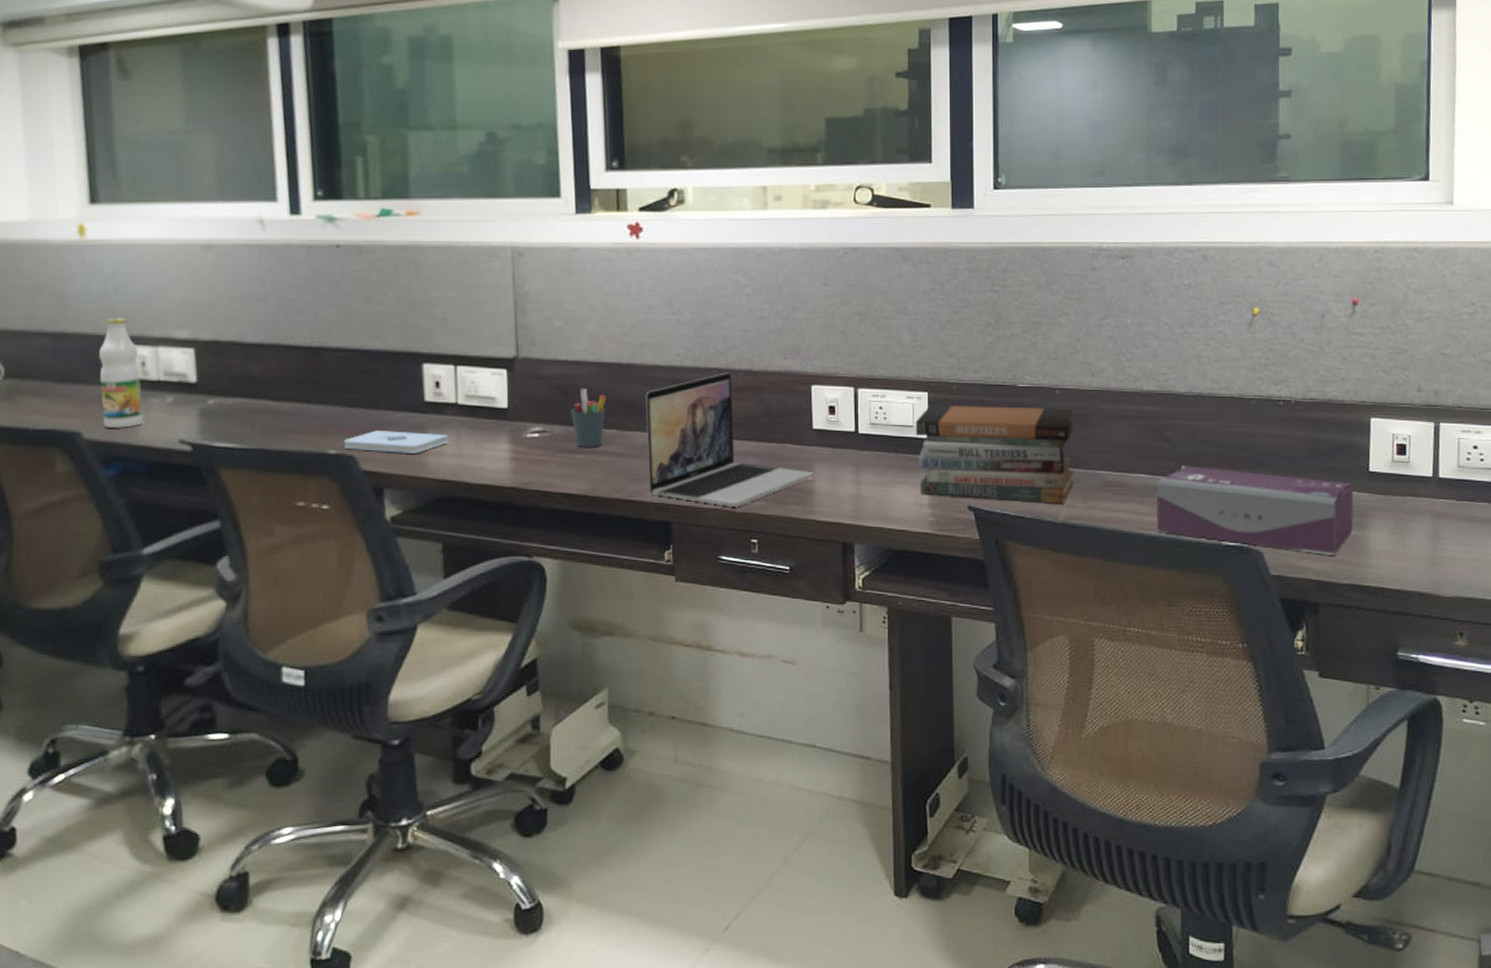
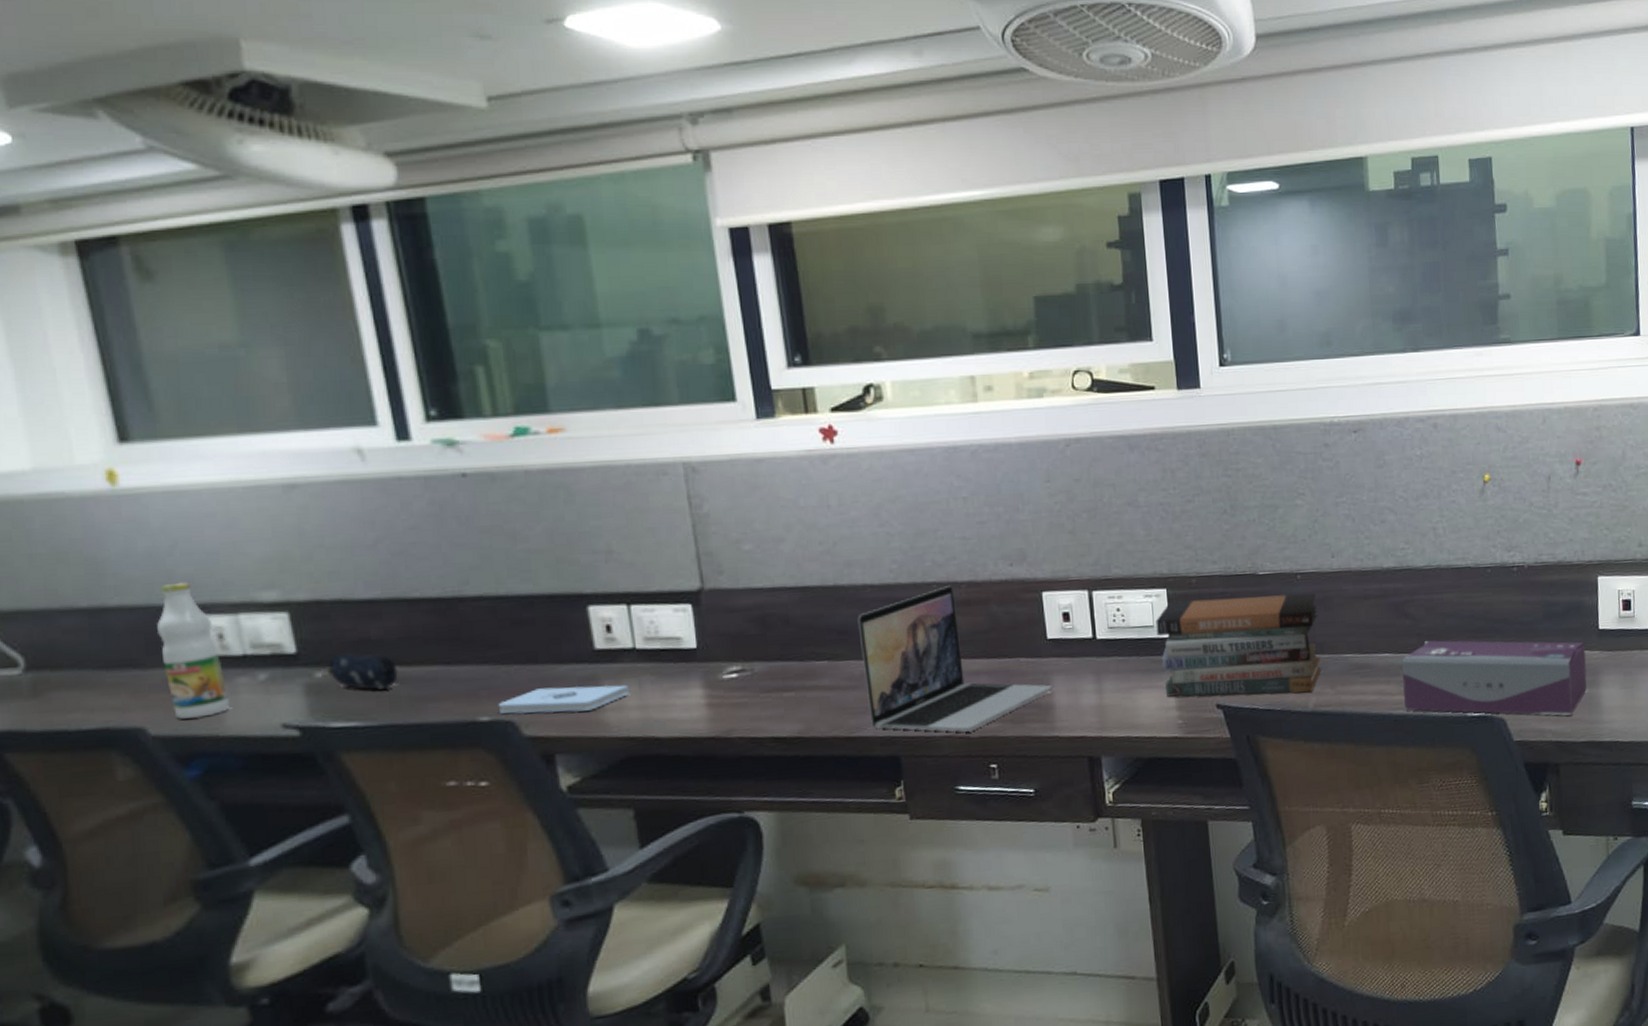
pencil case: none [217,386,270,419] -> present [326,653,398,690]
pen holder: present [570,388,607,448] -> none [772,617,814,685]

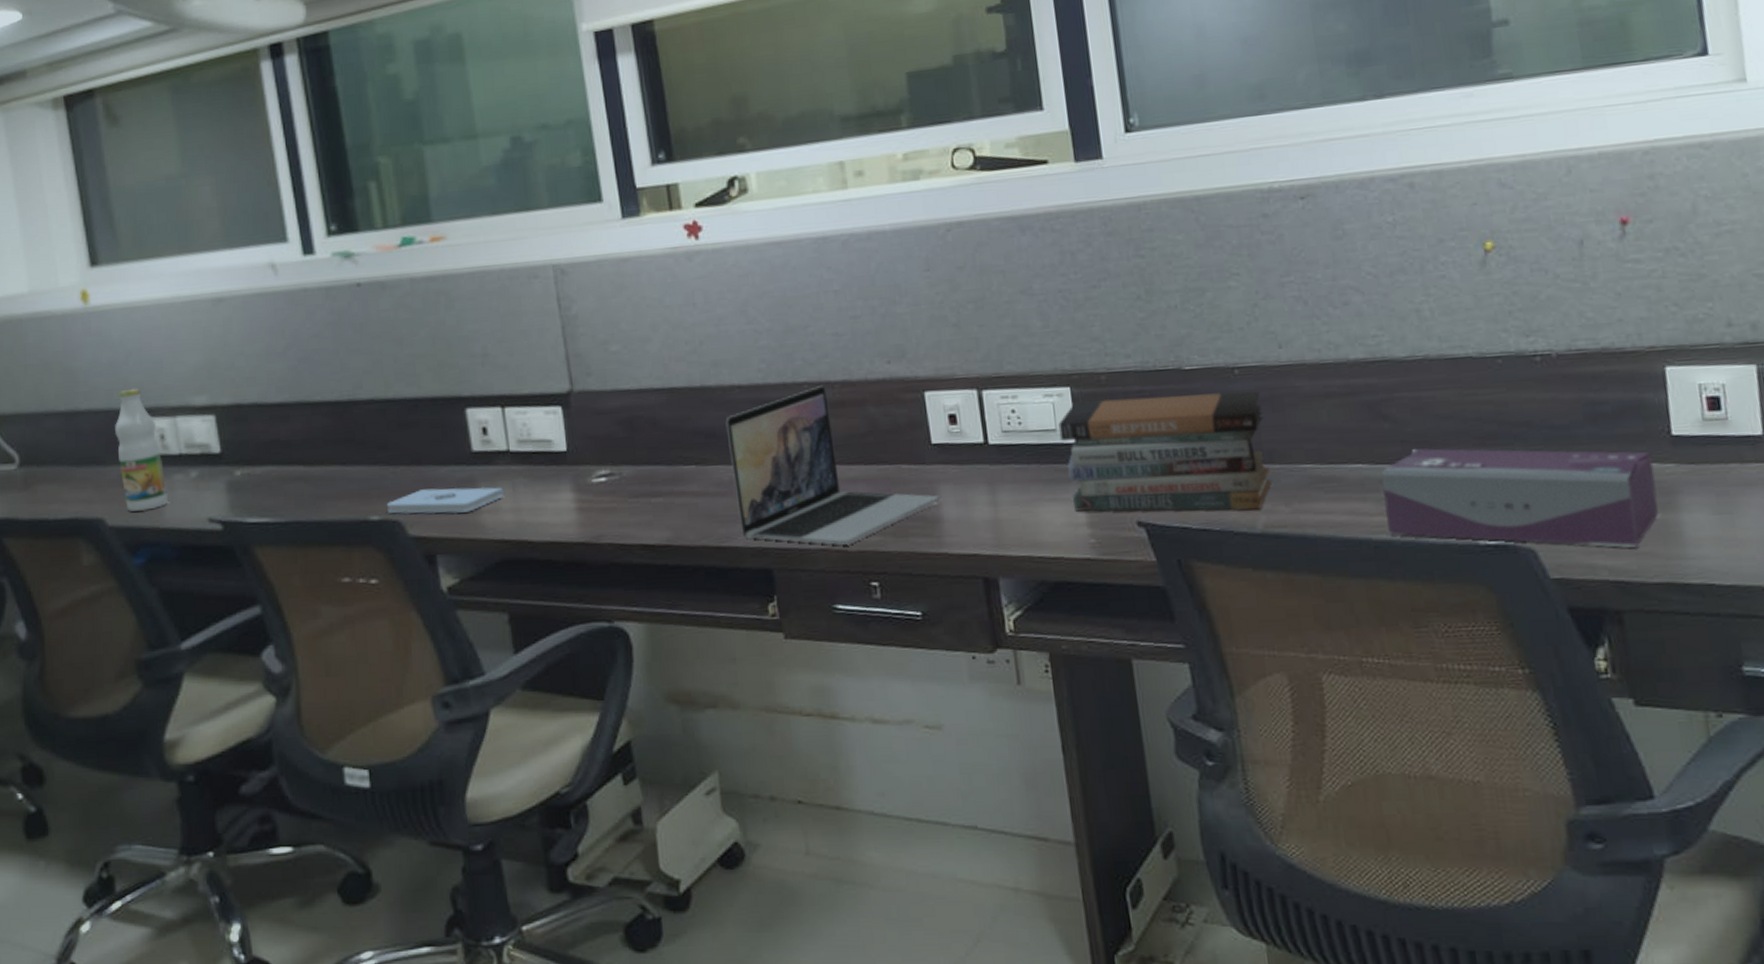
pencil case: present [326,653,398,690] -> none [244,453,302,488]

